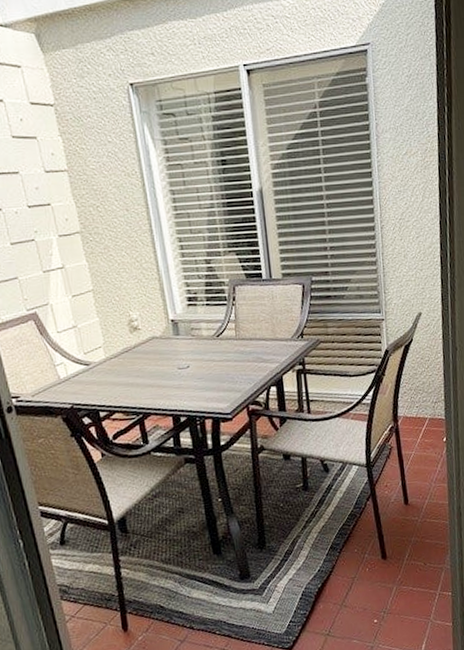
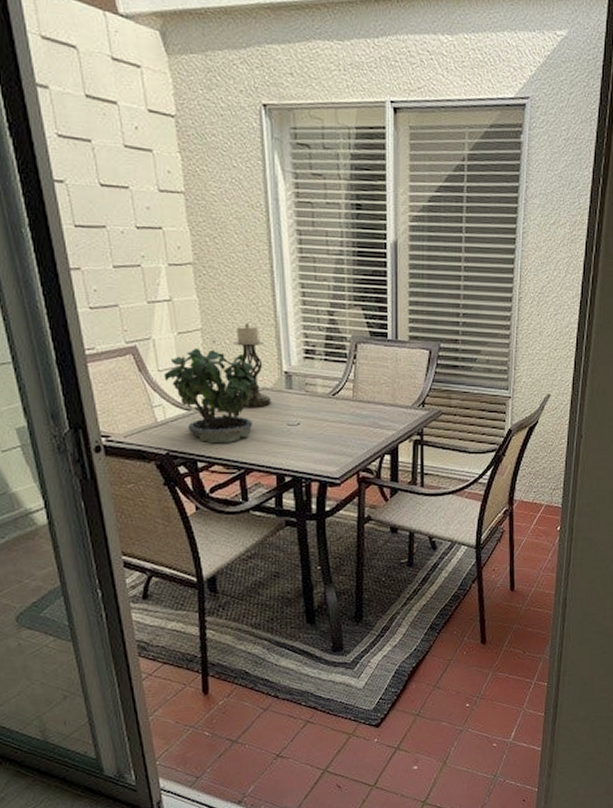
potted plant: none [63,298,147,394] -> present [164,339,256,444]
candle holder: none [122,279,162,357] -> present [232,323,272,407]

